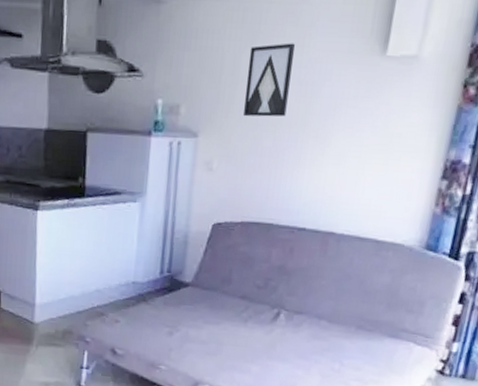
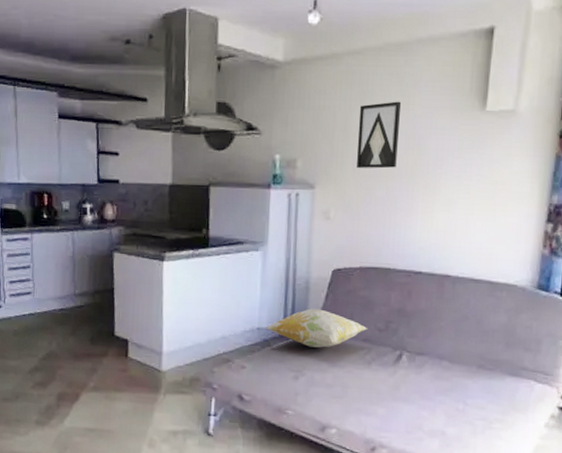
decorative pillow: none [141,263,247,304] -> present [265,308,368,348]

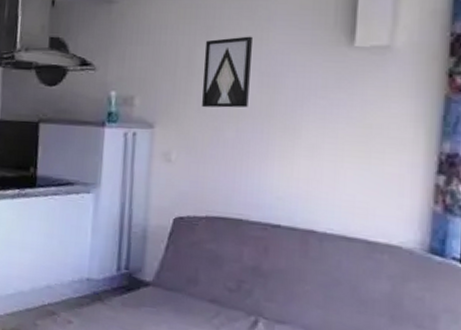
decorative pillow: present [265,308,368,348] -> none [96,260,216,307]

